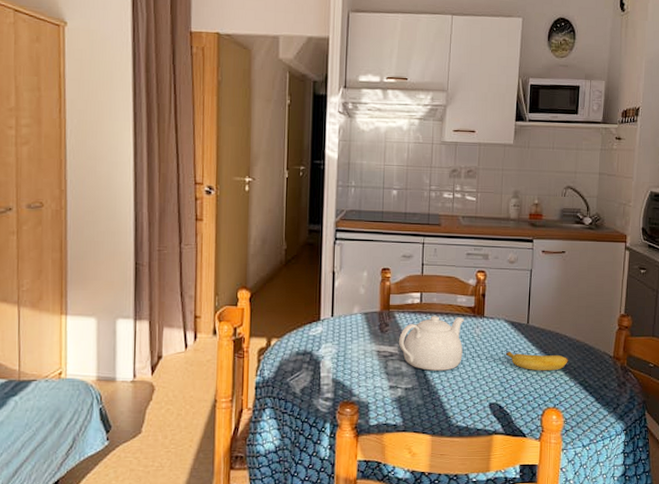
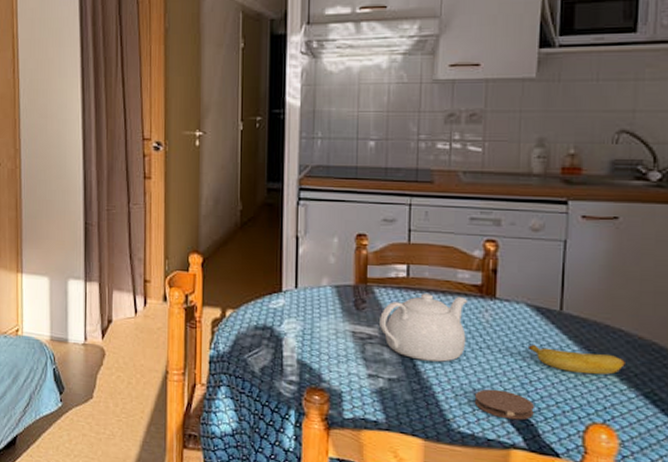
coaster: none [468,389,509,412] -> present [474,389,534,420]

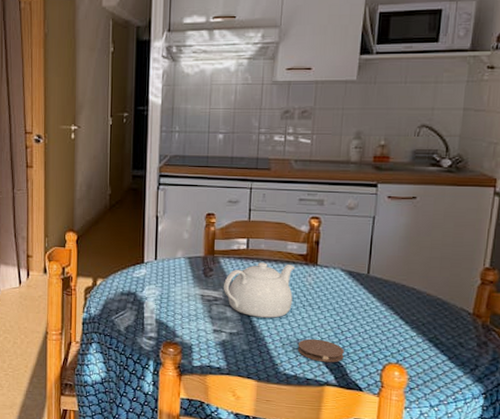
banana: present [527,344,625,375] -> none [341,301,416,325]

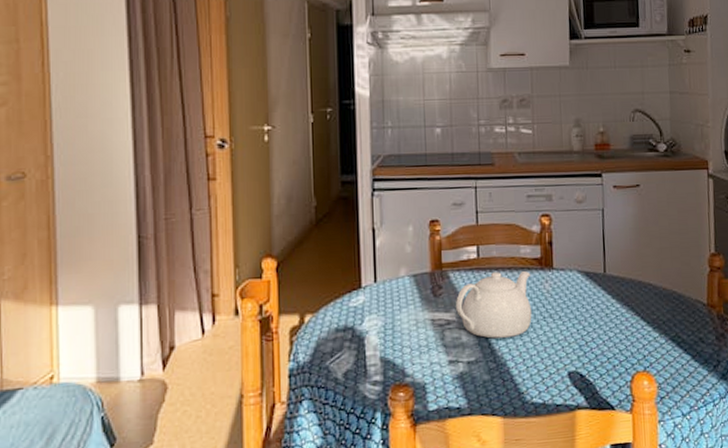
coaster: present [297,338,344,363] -> none [542,355,591,382]

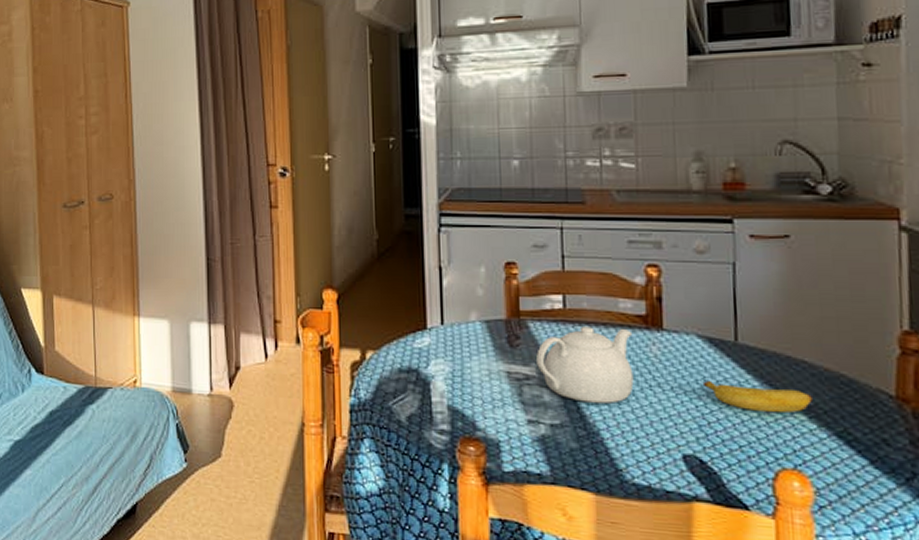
banana: none [581,307,656,329] -> present [702,380,812,414]

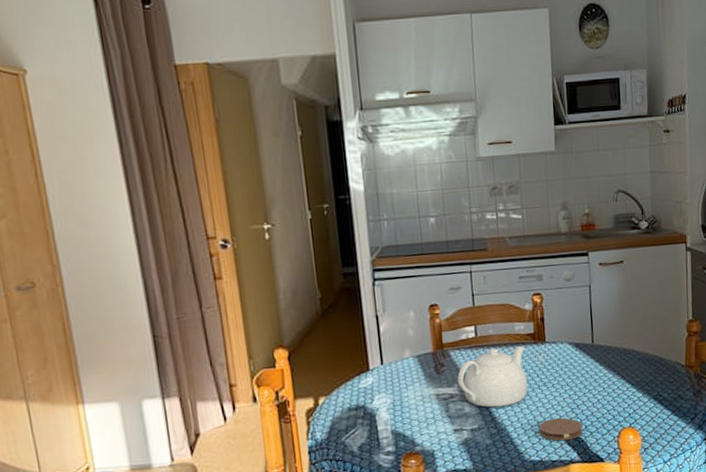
coaster: none [647,432,716,468] -> present [539,417,583,441]
banana: present [702,380,812,414] -> none [572,371,639,392]

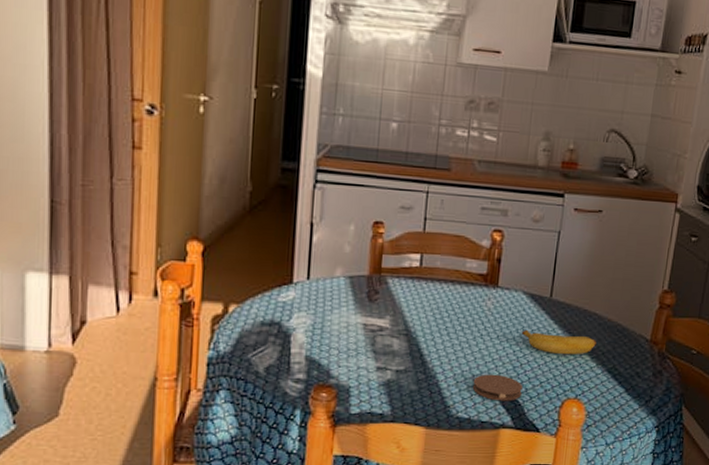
teapot: present [457,345,528,408] -> none [391,283,474,351]
banana: none [572,371,639,392] -> present [521,329,596,355]

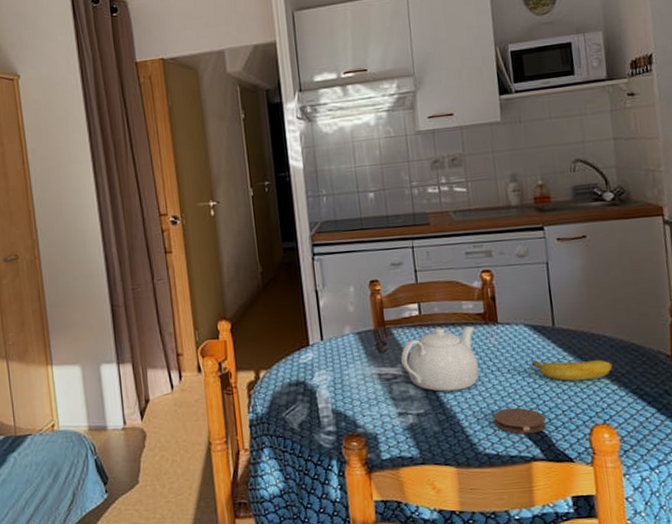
teapot: none [391,283,474,351] -> present [401,325,479,392]

